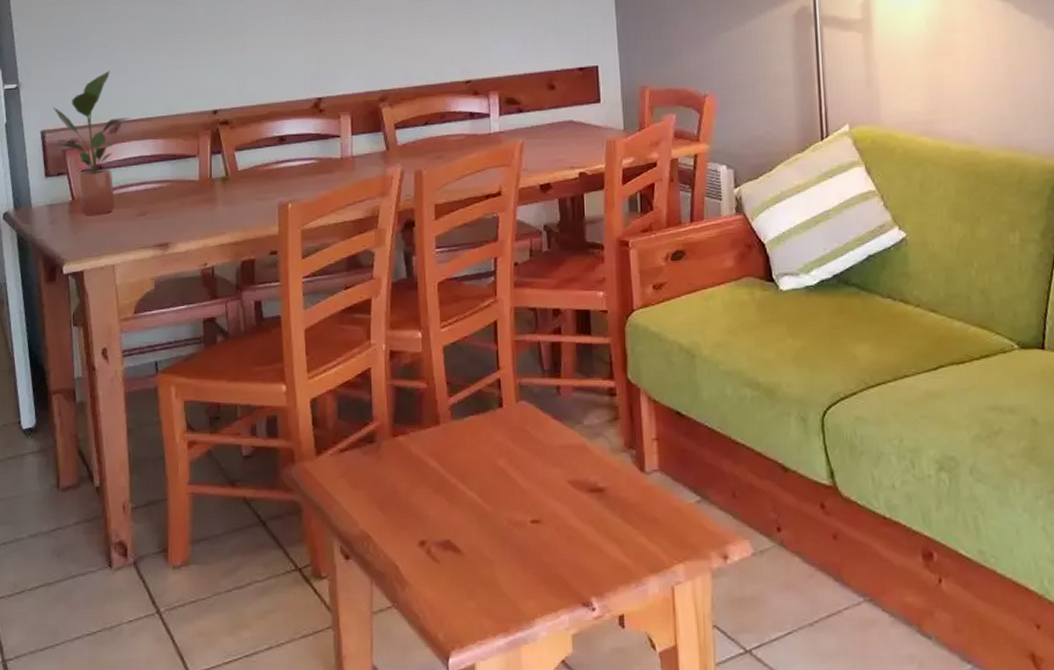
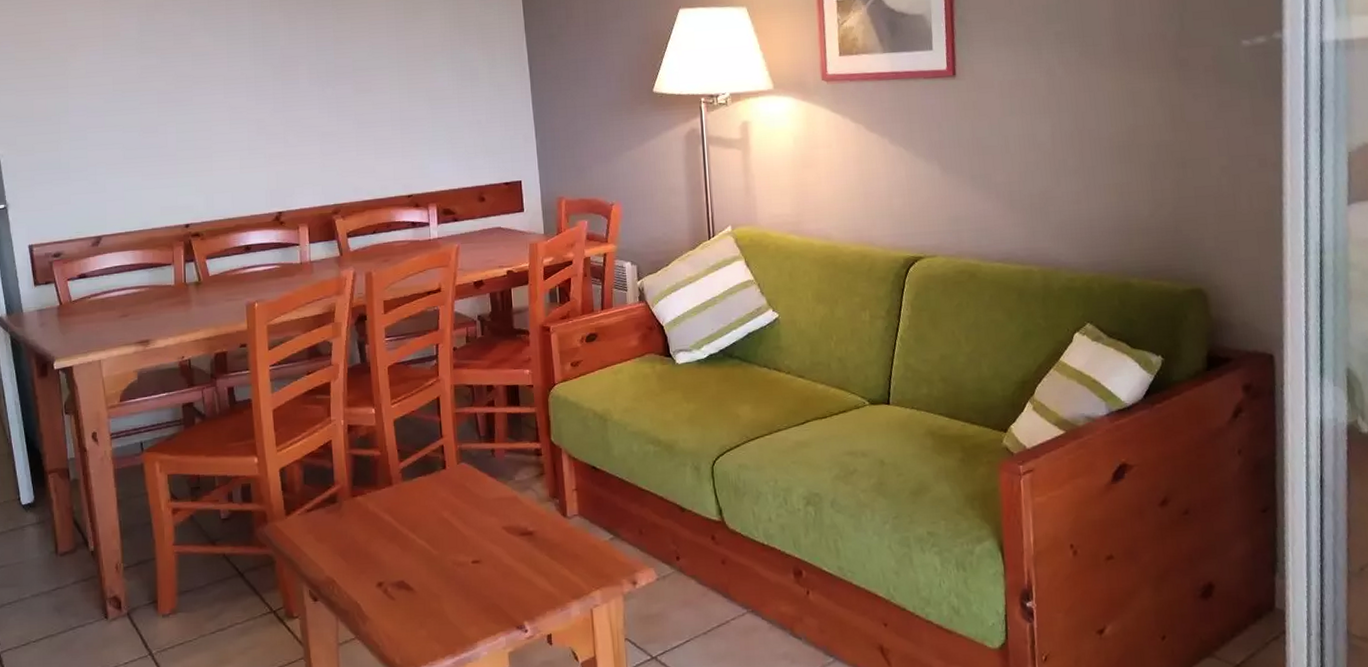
potted plant: present [53,71,130,215] -> none [39,192,110,318]

